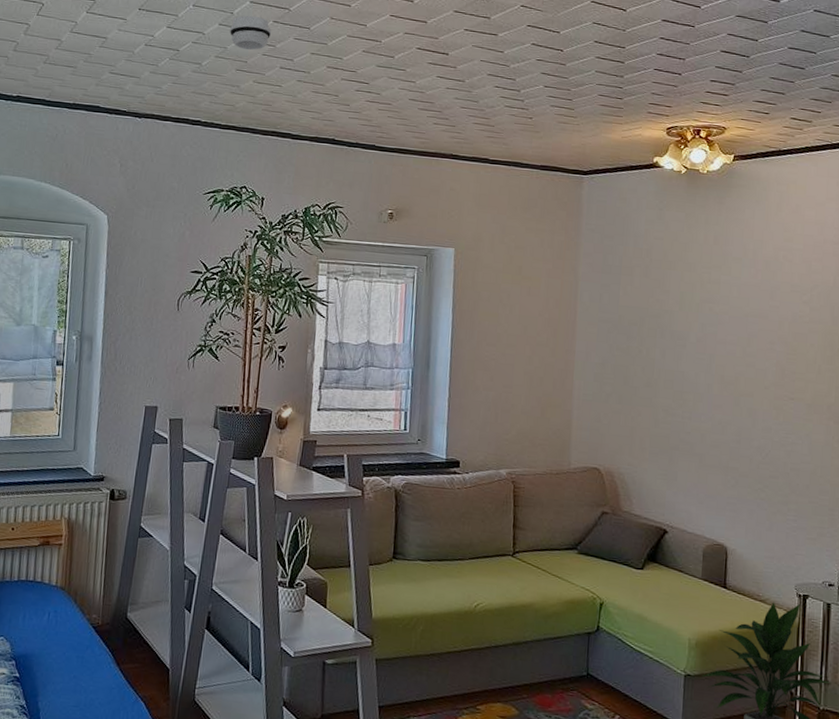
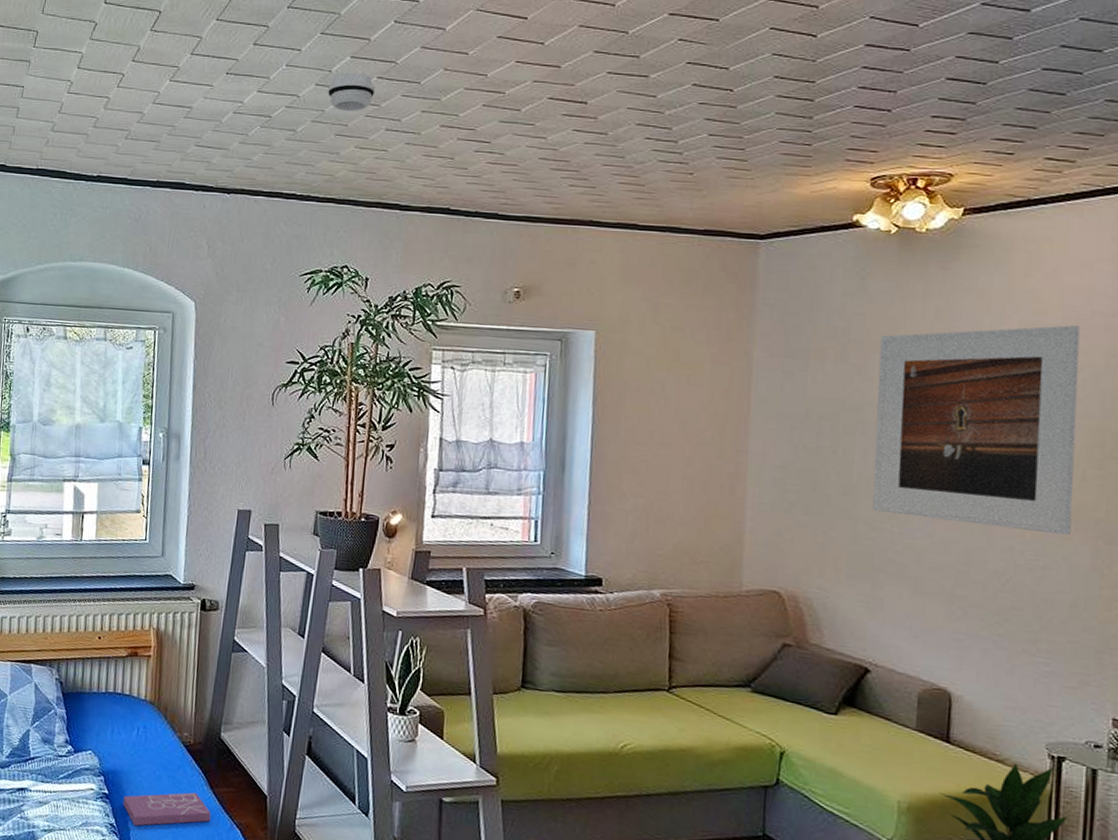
book: none [33,670,117,706] -> present [123,792,211,826]
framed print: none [669,250,817,417] -> present [872,325,1081,536]

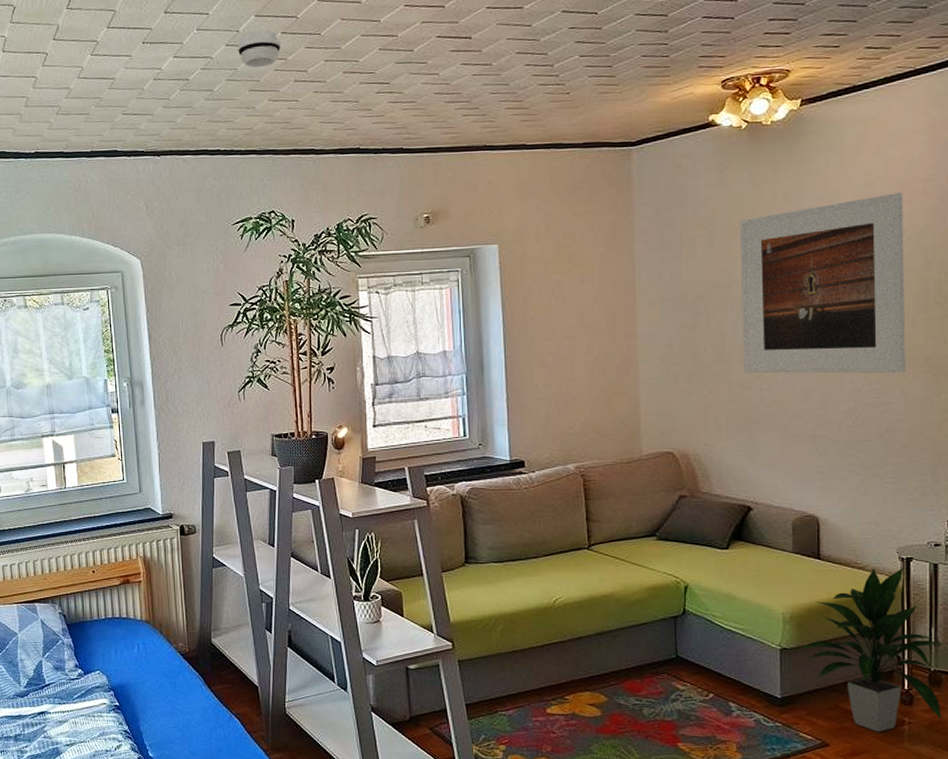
book: present [123,792,211,826] -> none [133,692,211,729]

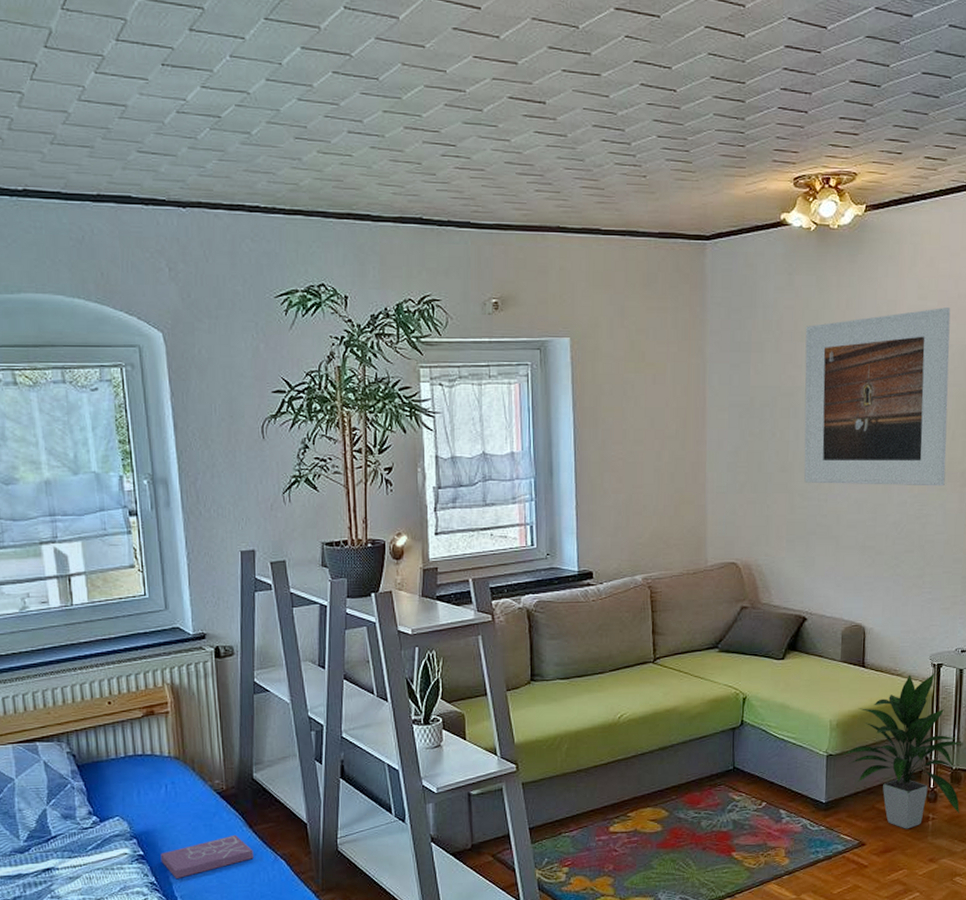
book: none [133,692,211,729] -> present [160,834,254,878]
smoke detector: present [238,30,280,68] -> none [280,65,331,111]

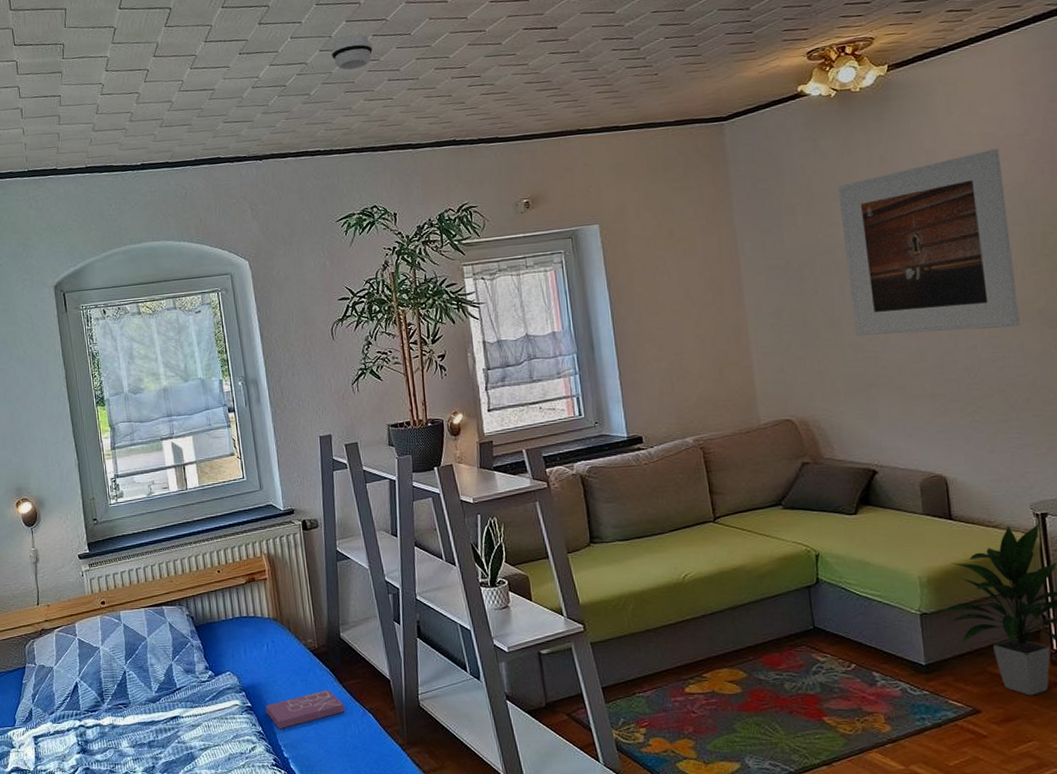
smoke detector: none [280,65,331,111] -> present [331,34,372,70]

